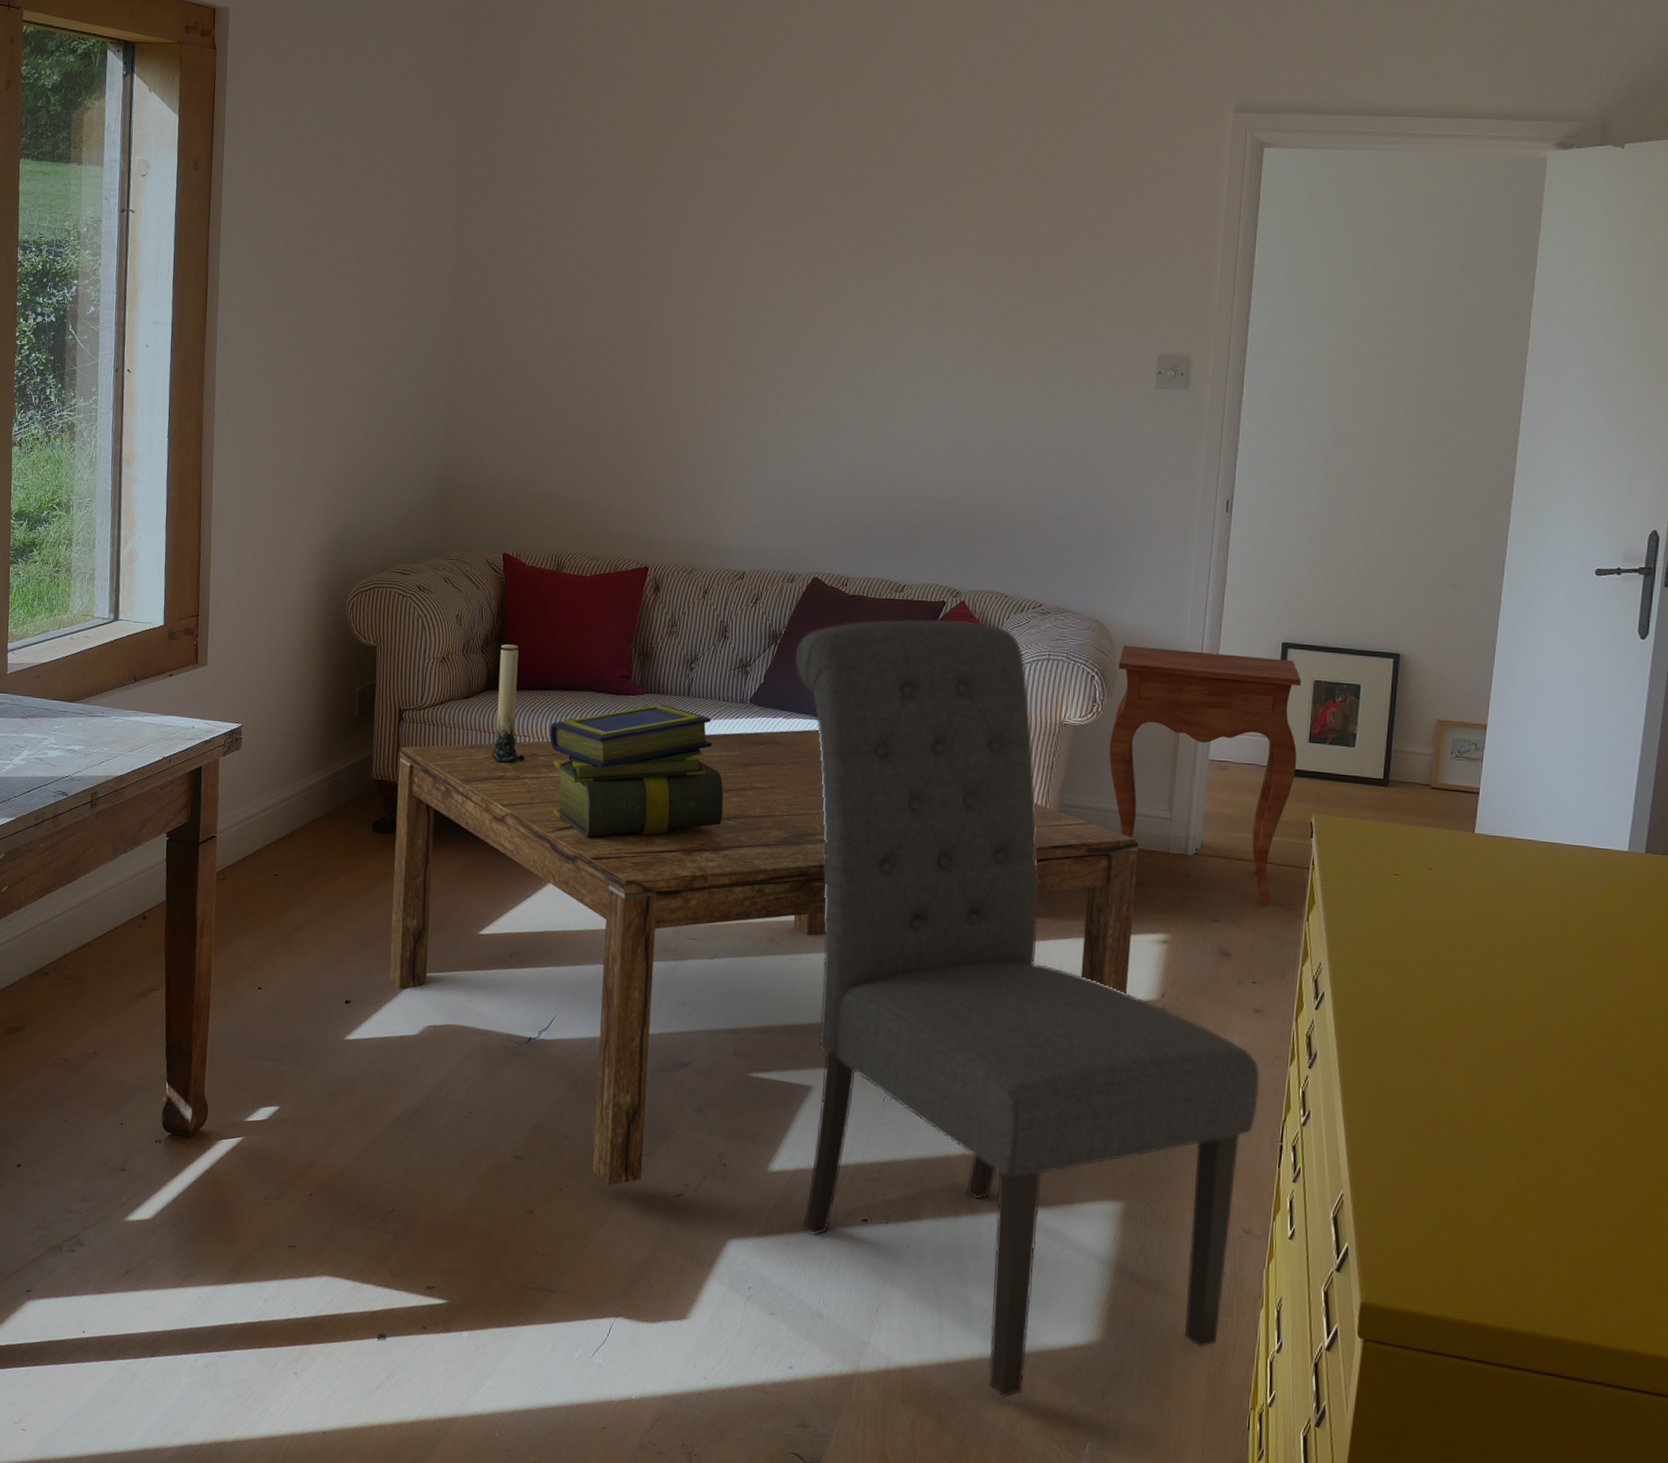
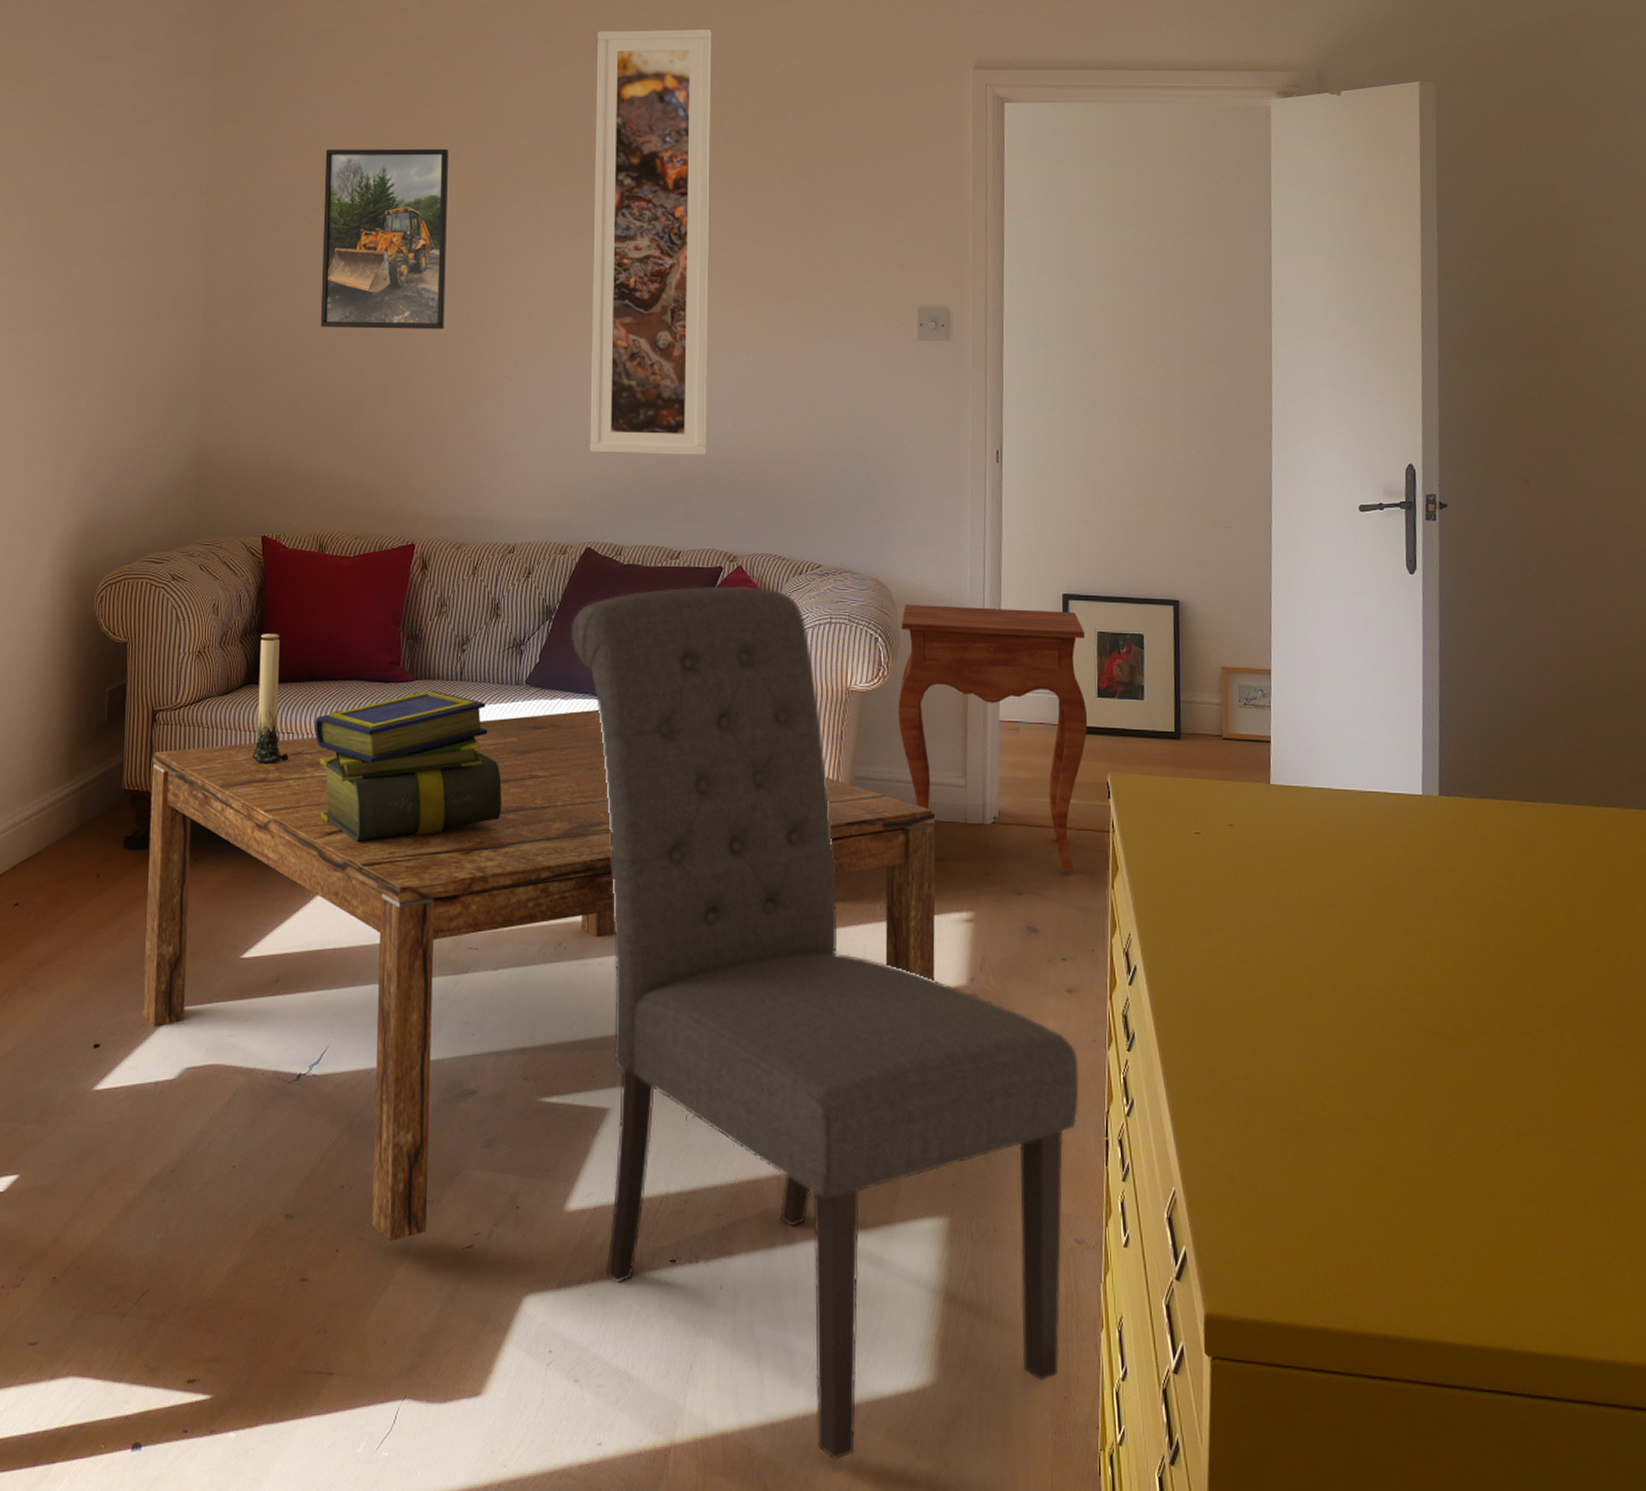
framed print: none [562,179,693,362] -> present [320,148,448,330]
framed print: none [821,64,964,494] -> present [590,29,711,455]

